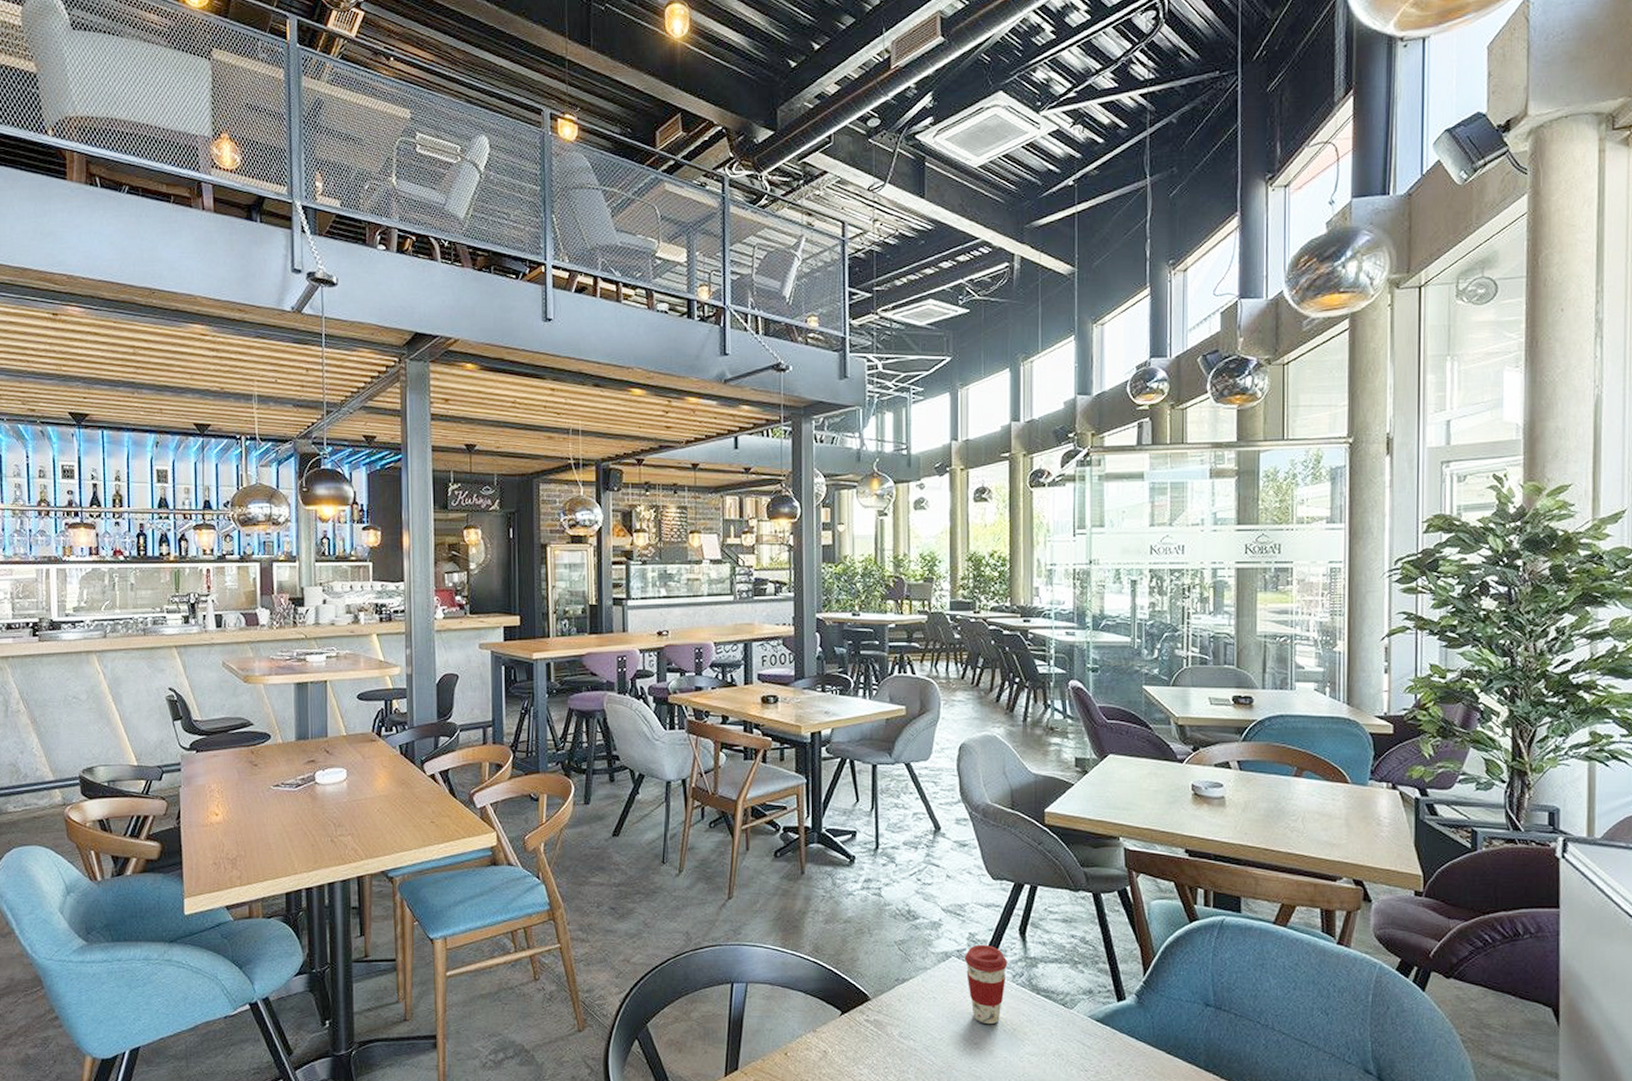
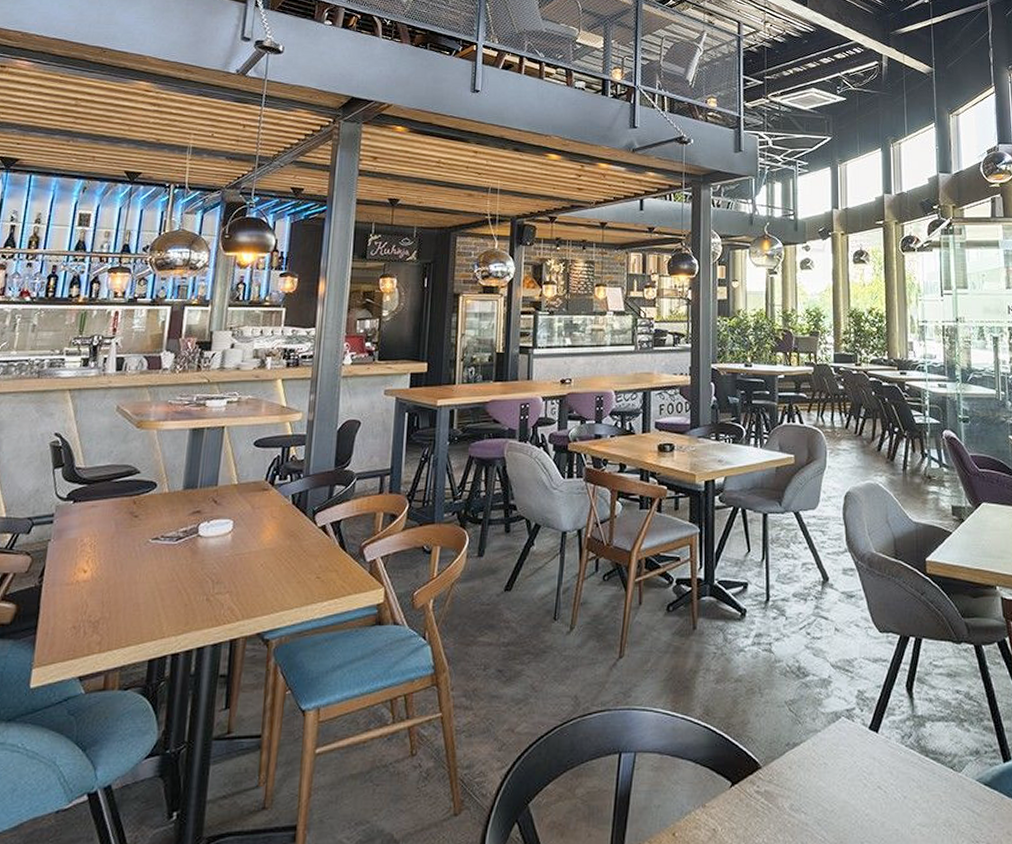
coffee cup: present [964,944,1008,1025] -> none [853,702,897,793]

